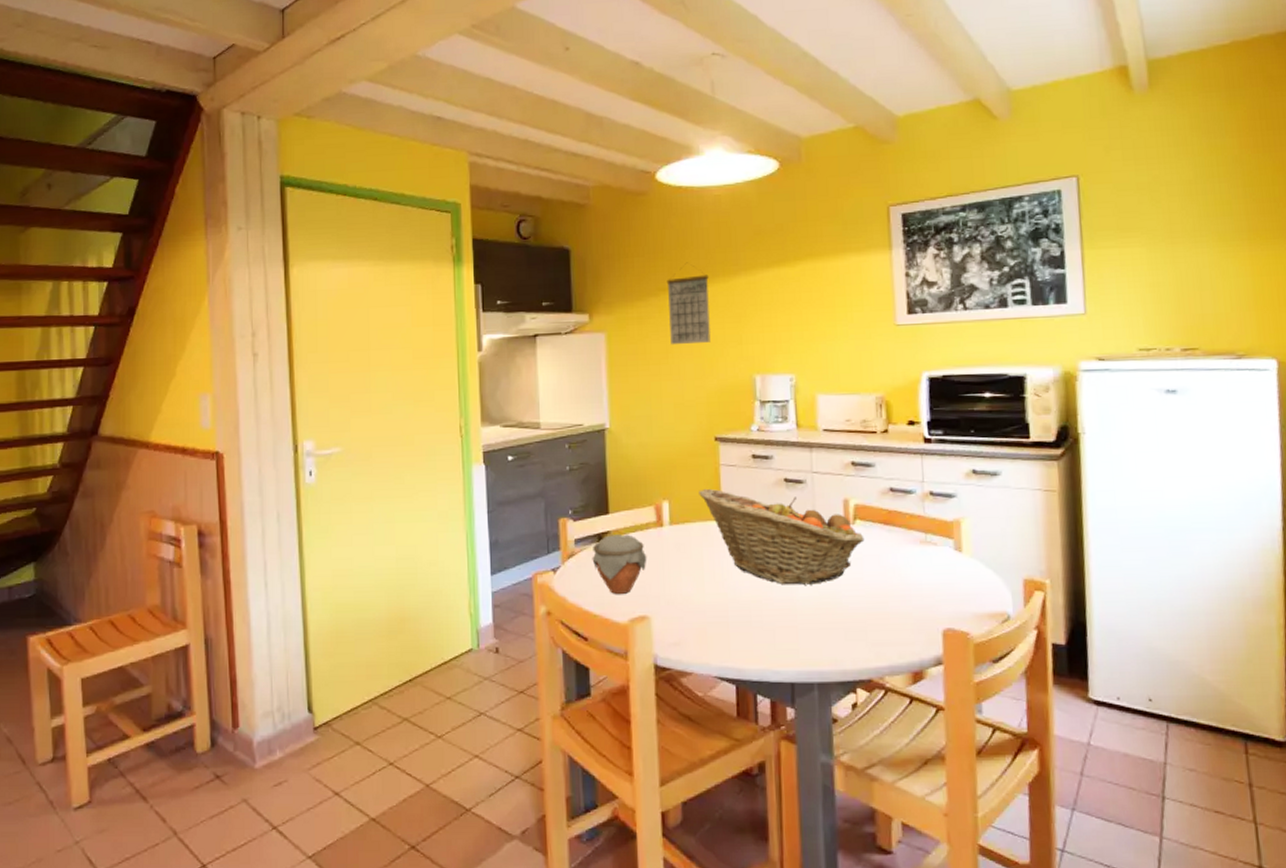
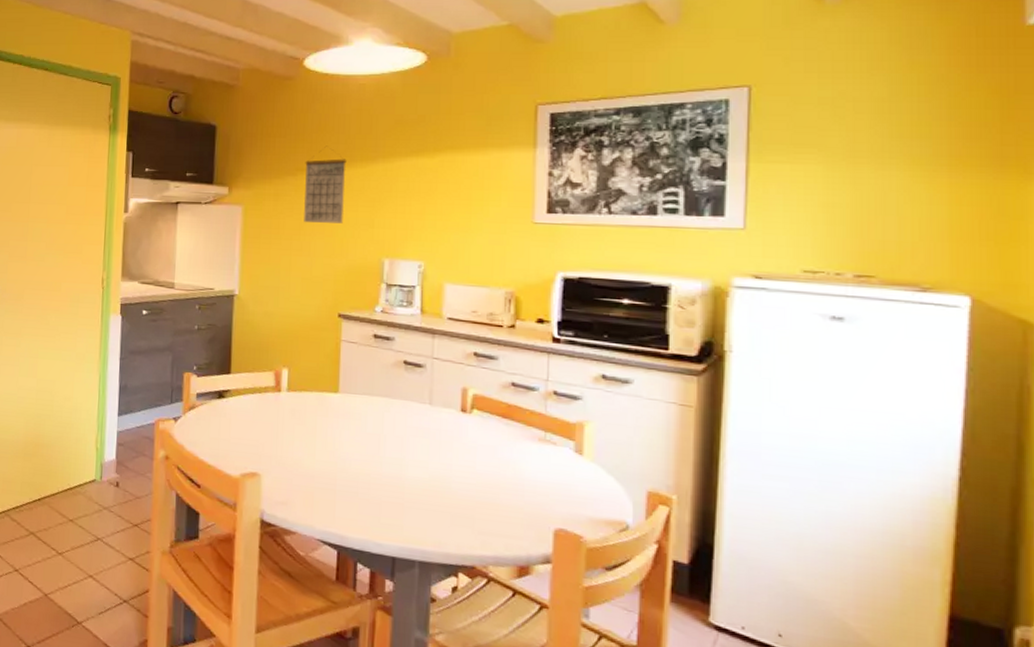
jar: present [592,534,647,594] -> none [211,393,263,450]
fruit basket: present [699,488,865,585] -> none [318,361,480,466]

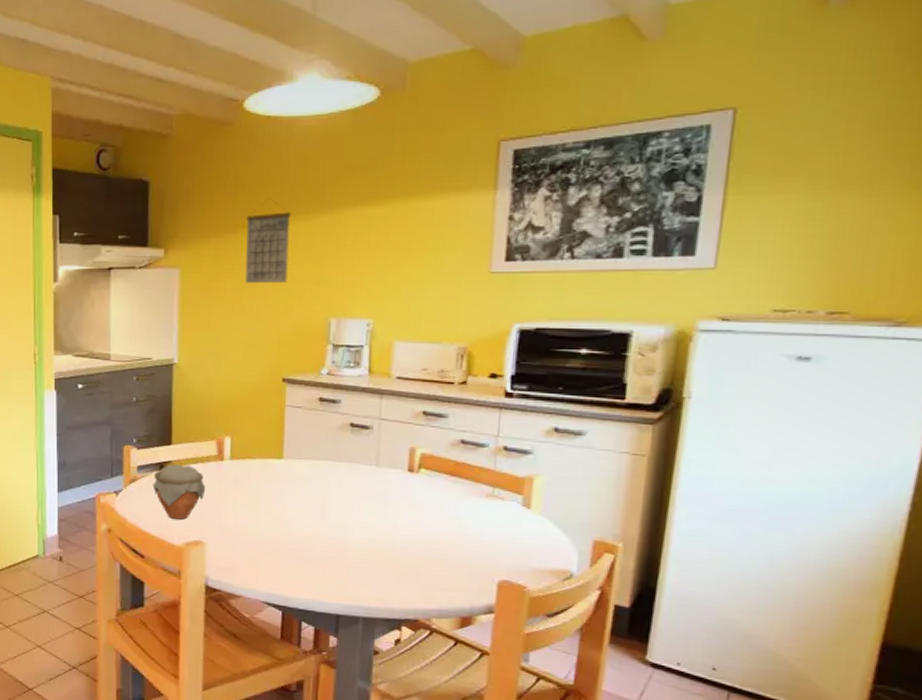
jar: none [211,393,263,450] -> present [153,464,206,520]

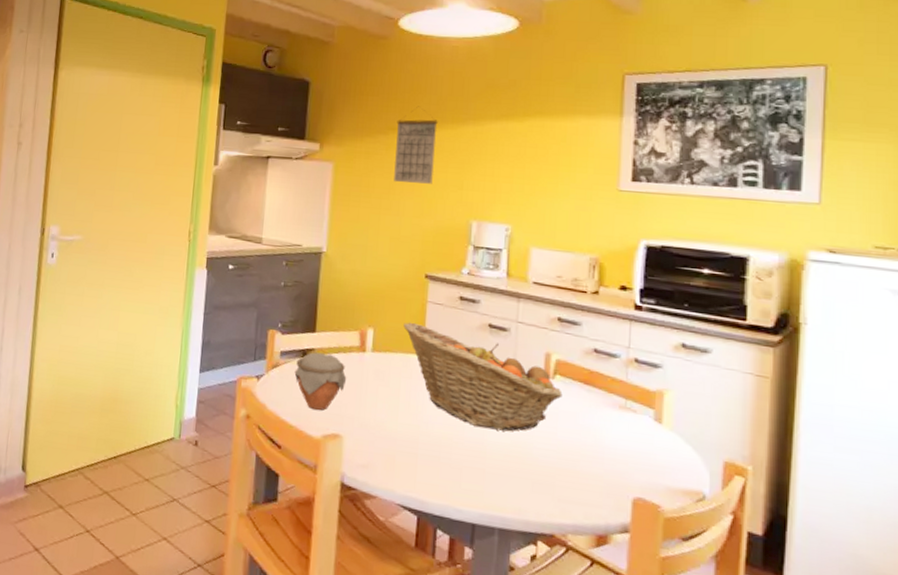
fruit basket: none [261,427,428,527] -> present [403,322,563,432]

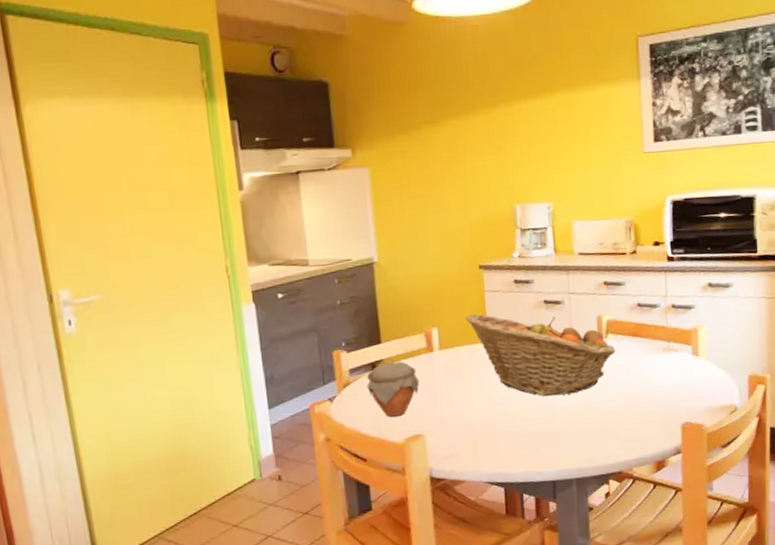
calendar: present [394,106,438,184] -> none [427,94,473,178]

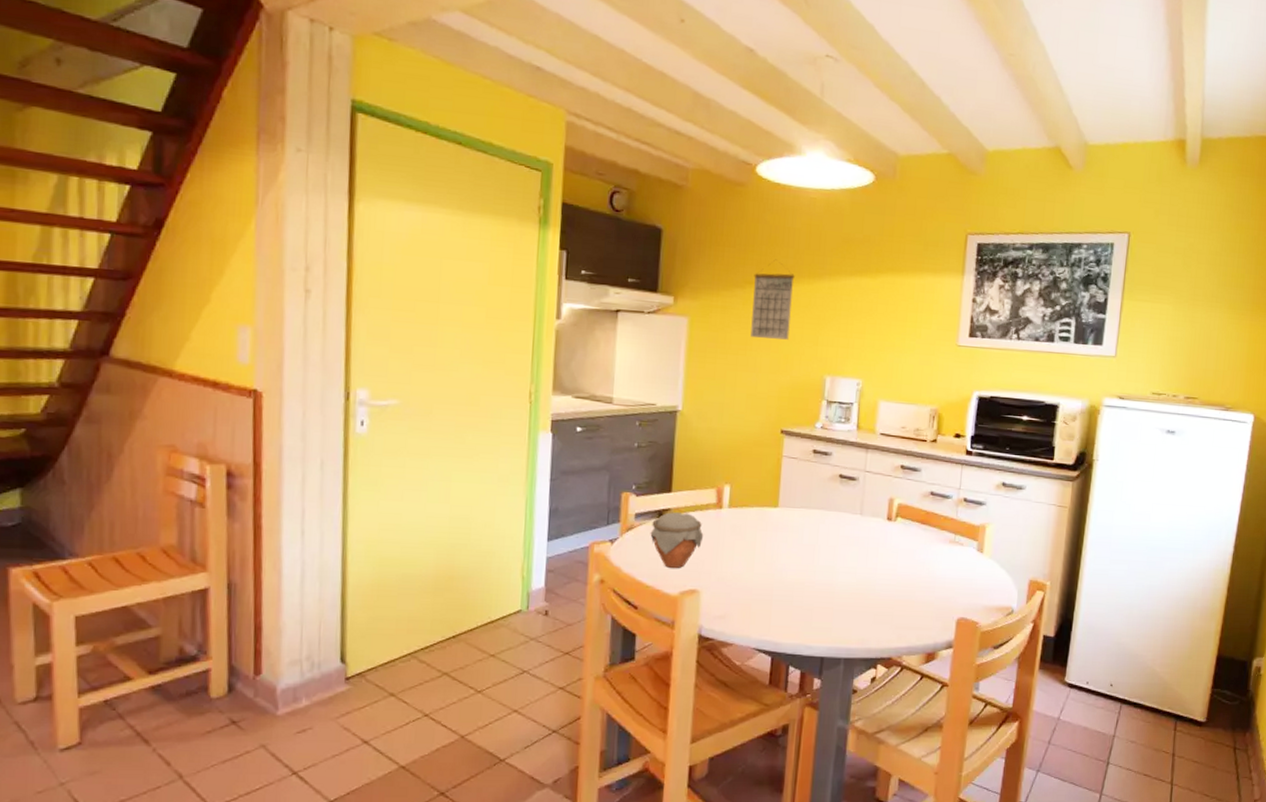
calendar: none [427,94,473,178] -> present [751,259,795,340]
fruit basket: present [465,313,616,396] -> none [759,477,903,572]

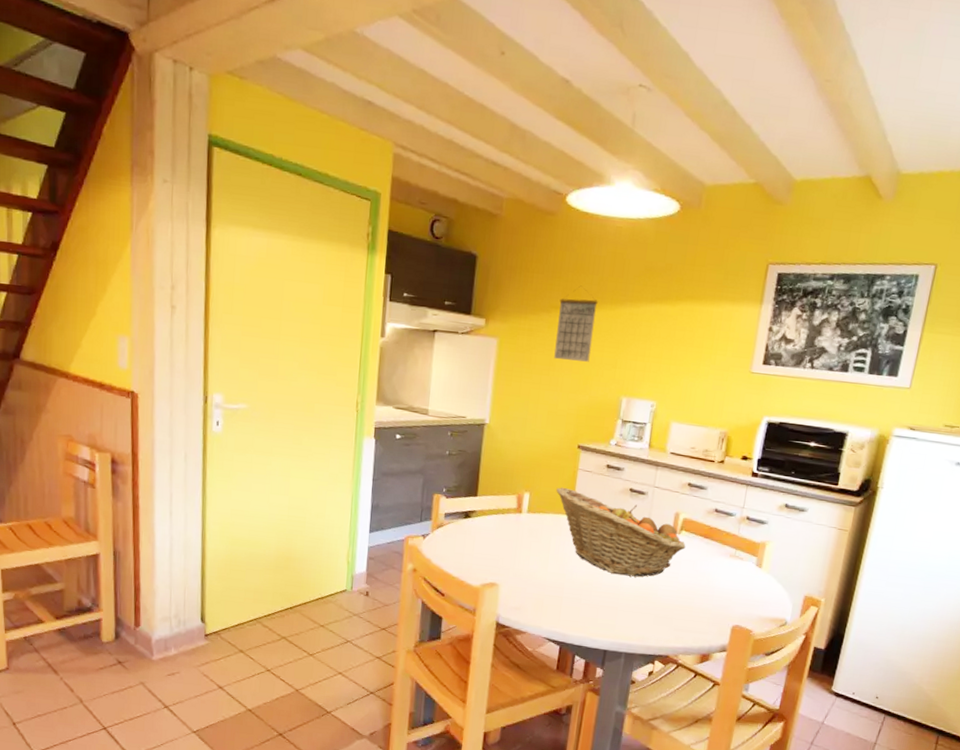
jar: present [650,512,704,568] -> none [457,514,504,563]
fruit basket: none [759,477,903,572] -> present [556,487,686,577]

